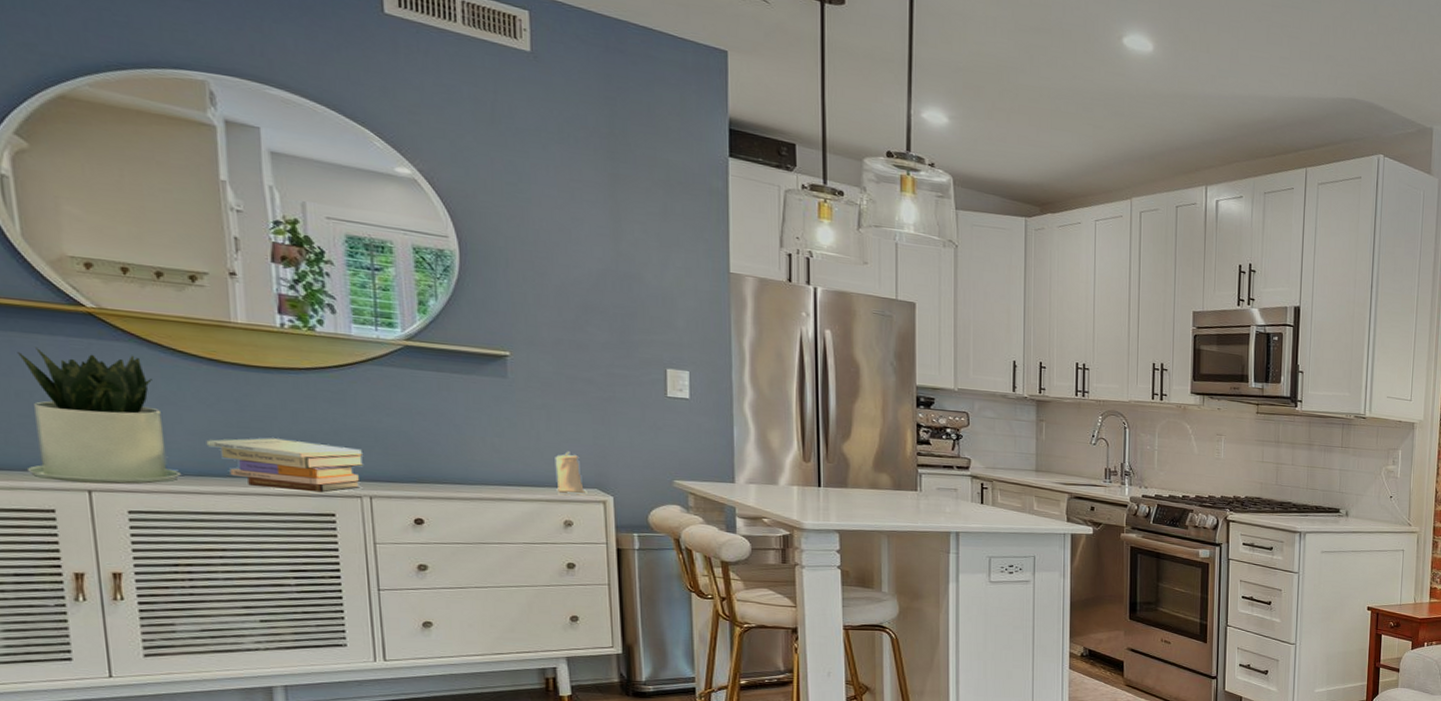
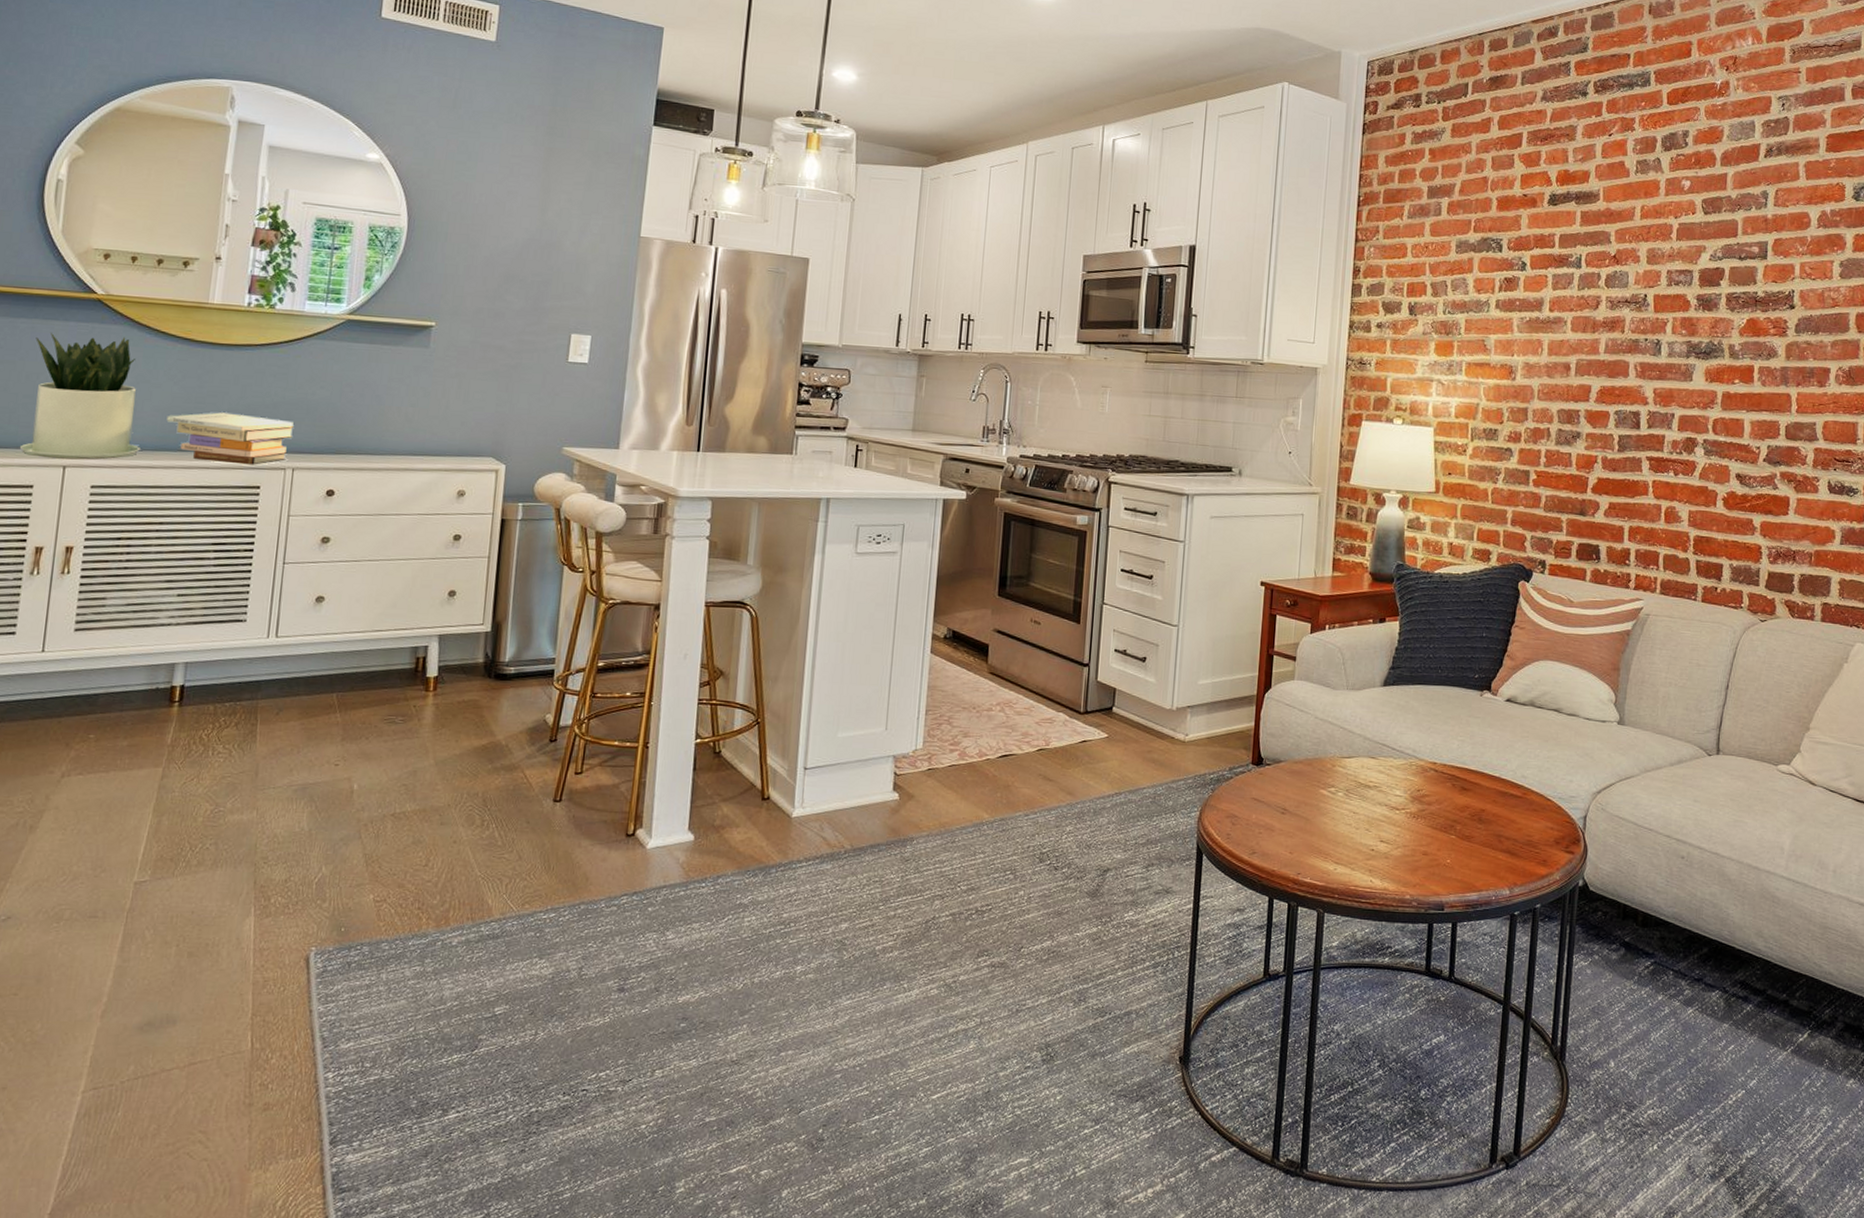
candle: present [555,452,586,496] -> none [456,420,481,465]

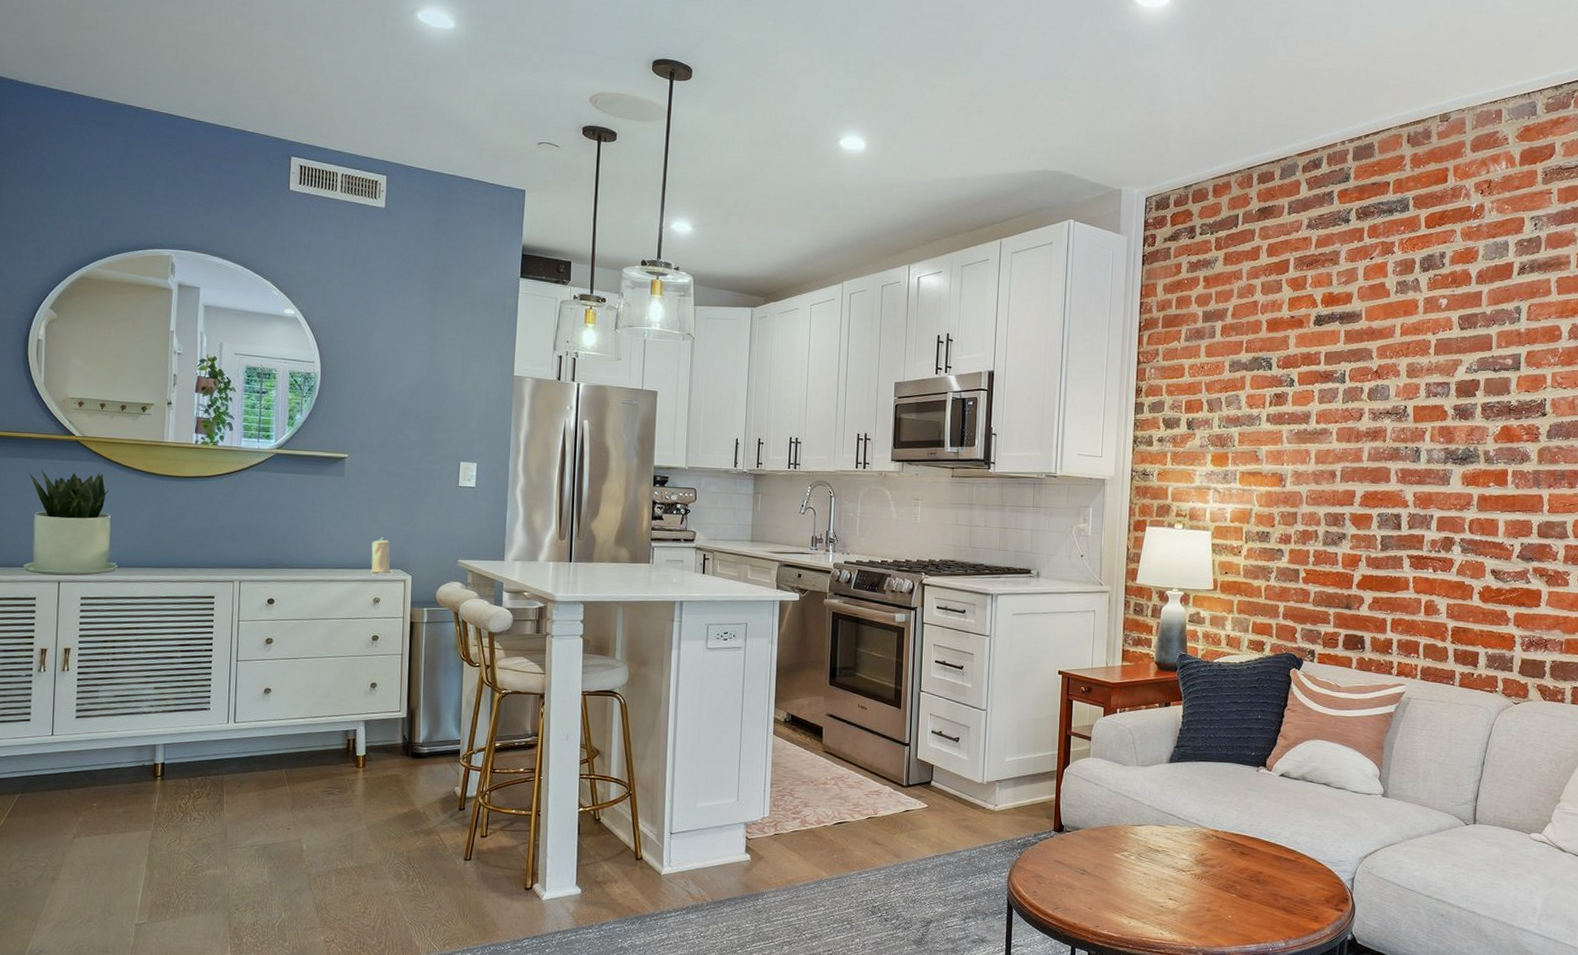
books: present [166,412,295,465] -> none [137,534,239,579]
candle: none [456,420,481,465] -> present [371,538,392,576]

